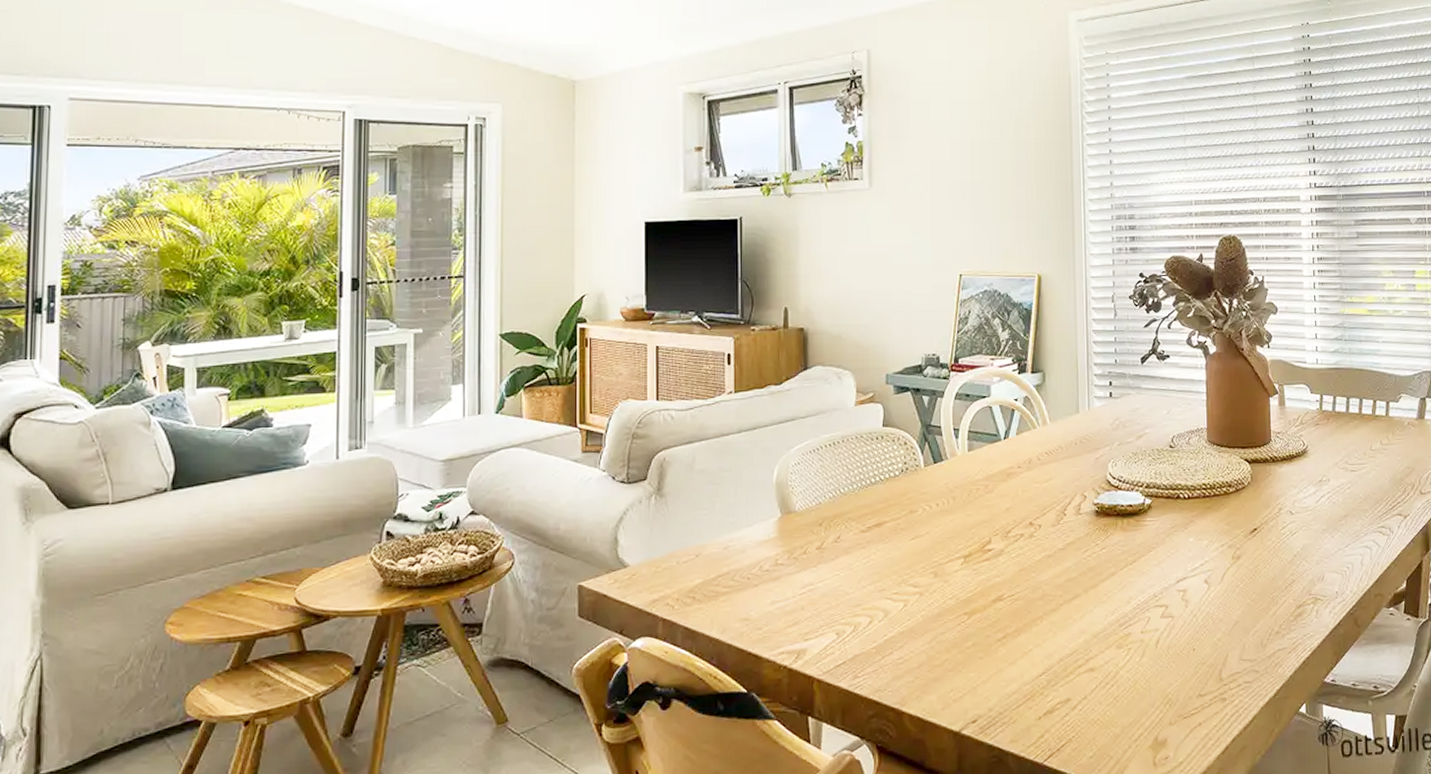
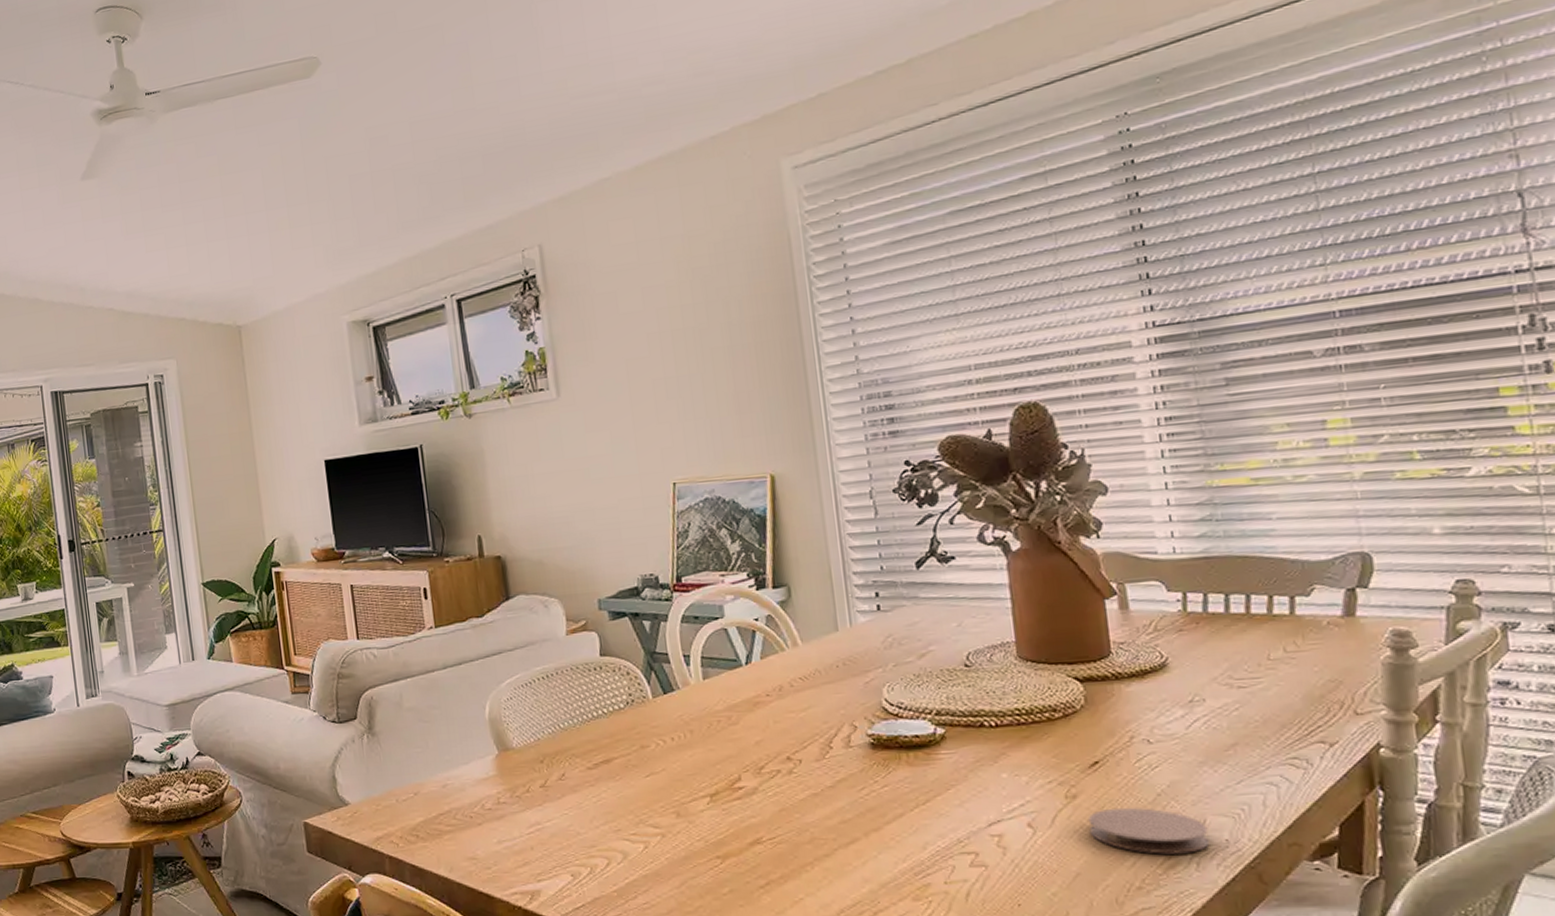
coaster: none [1246,566,1326,604] -> present [1088,807,1210,854]

